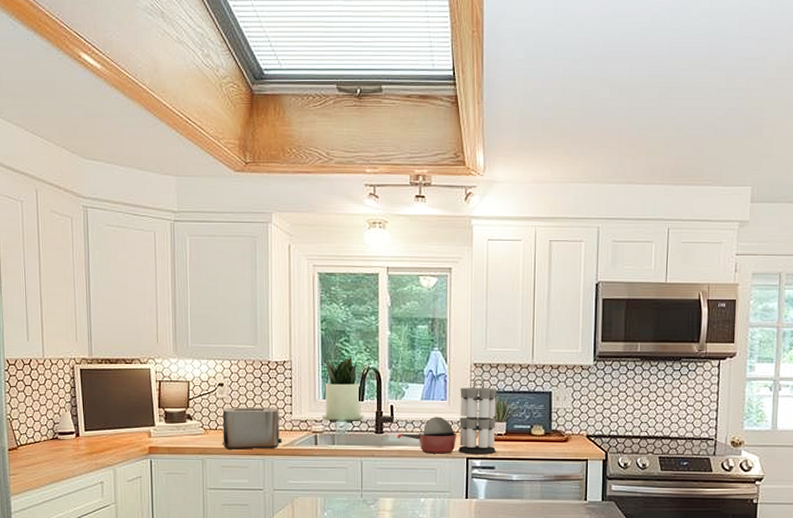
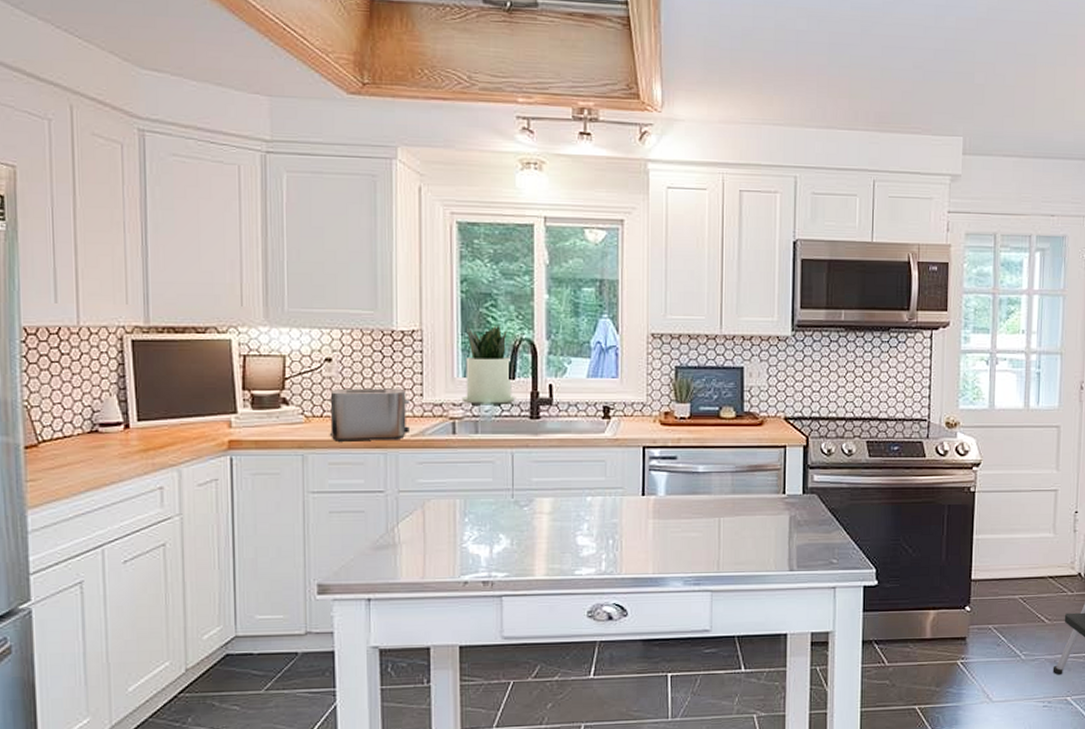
saucepan: present [397,417,457,454] -> none [557,398,631,442]
spice rack: present [458,378,497,455] -> none [633,351,679,442]

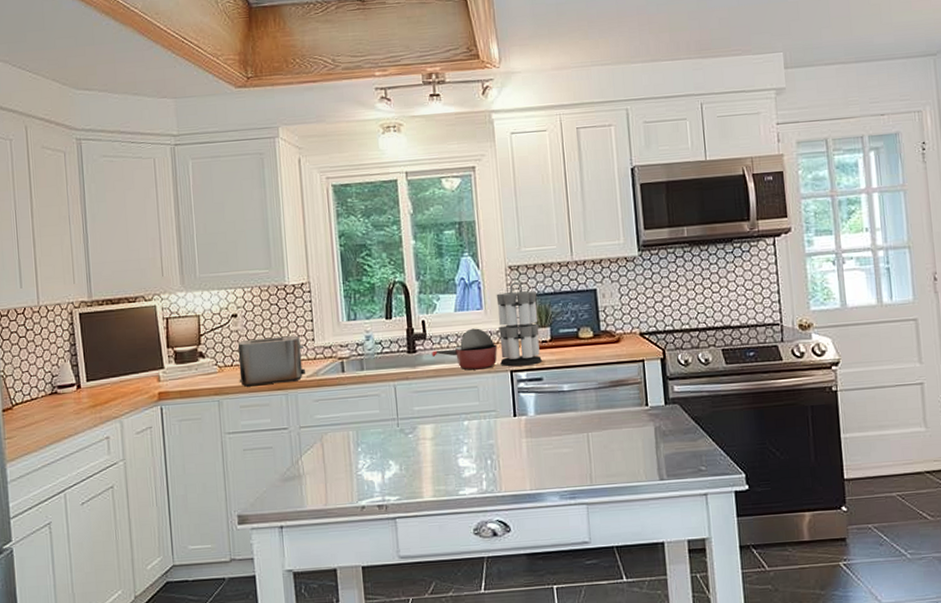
planter: present [461,325,516,404] -> none [346,271,394,344]
saucepan: none [557,398,631,442] -> present [432,328,498,370]
spice rack: none [633,351,679,442] -> present [496,282,542,367]

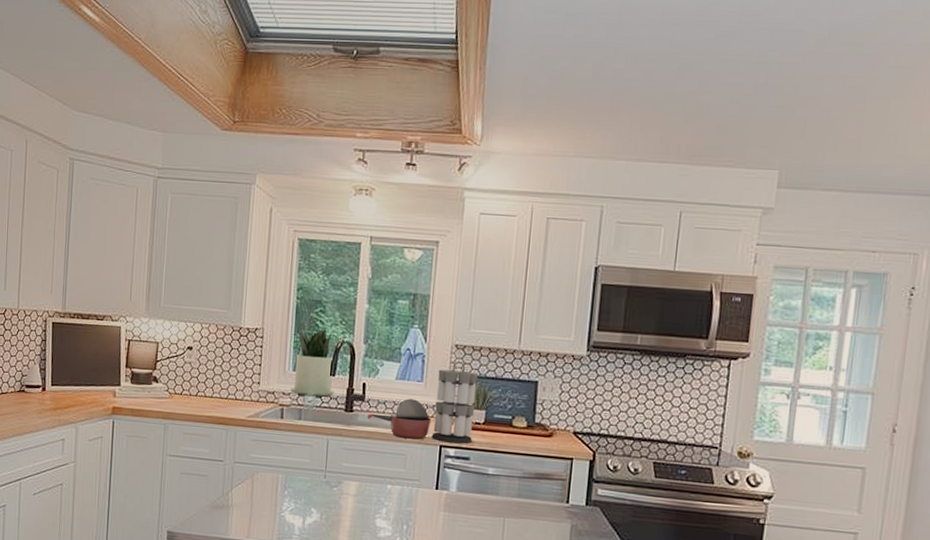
toaster: present [237,335,305,387] -> none [186,372,250,419]
planter: none [346,271,394,344] -> present [290,327,335,397]

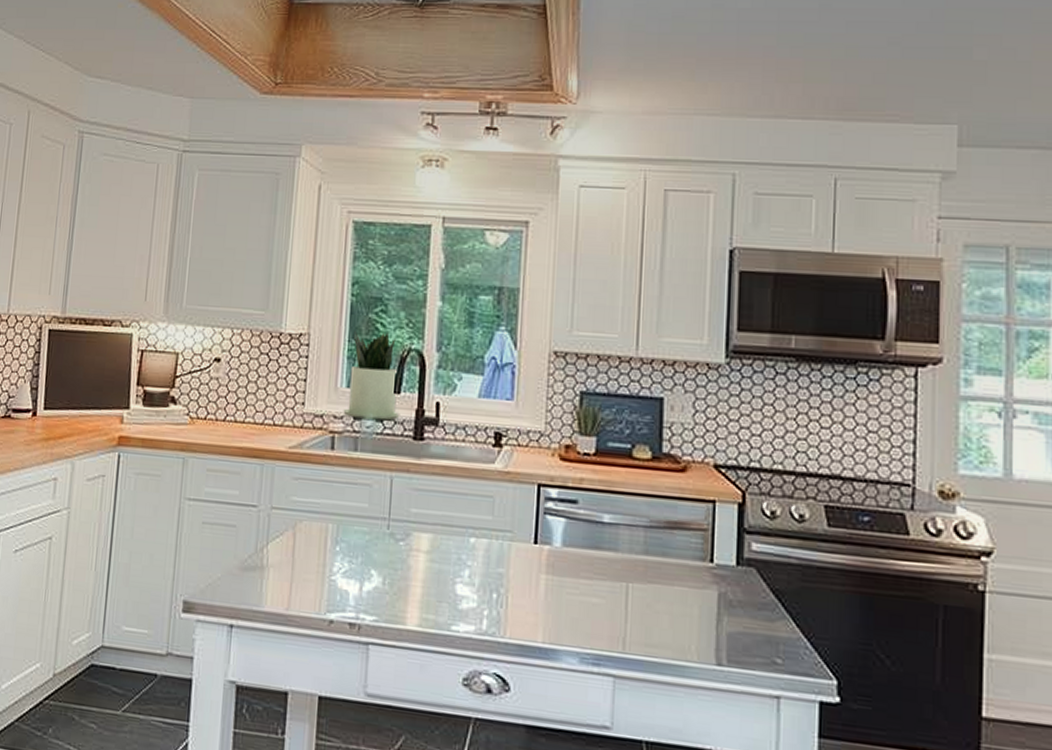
saucepan: present [367,398,432,440] -> none [442,422,526,476]
spice rack: present [431,361,478,444] -> none [526,372,584,482]

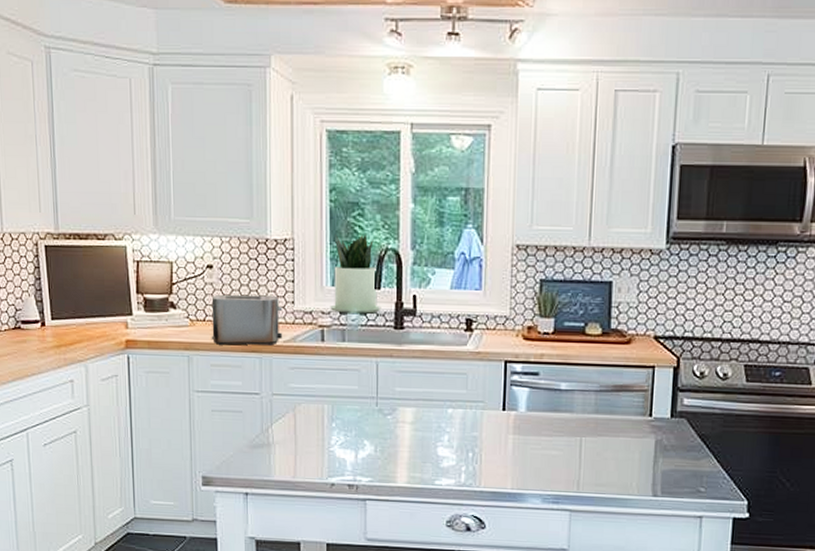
toaster: none [210,390,292,451] -> present [211,294,283,345]

